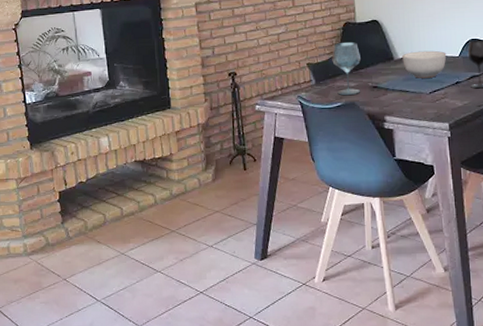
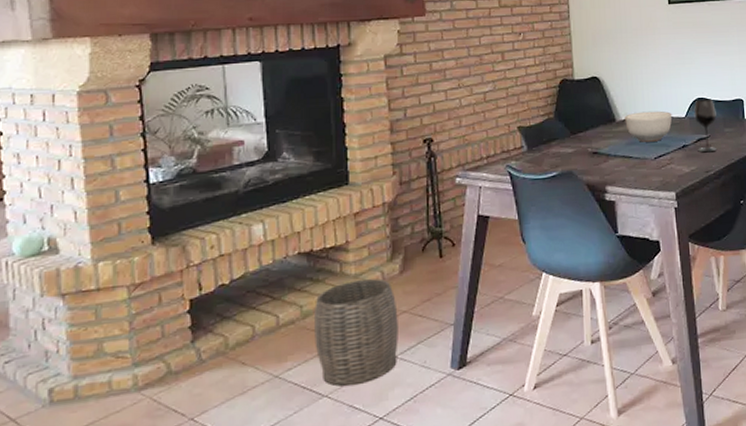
woven basket: none [148,184,213,265] -> present [313,278,398,386]
wine glass: present [332,41,361,96] -> none [547,101,579,164]

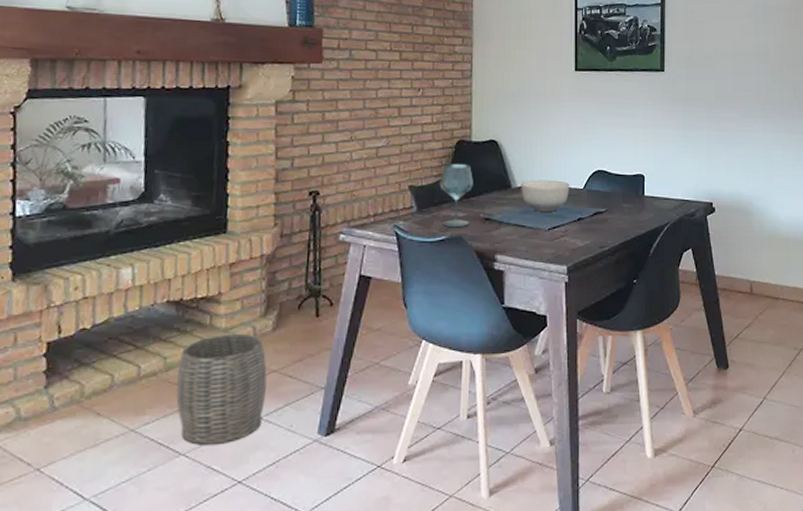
wine glass: none [547,101,579,164] -> present [439,163,473,228]
wine glass: present [694,98,717,153] -> none [592,171,616,227]

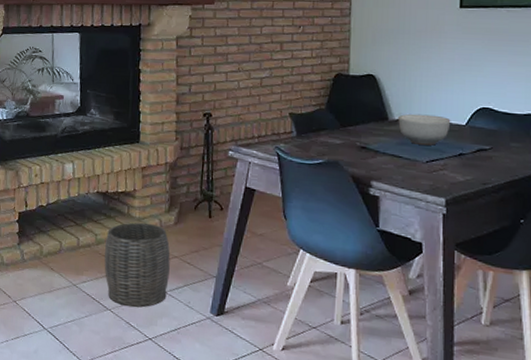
wine glass: present [439,163,473,228] -> none [318,94,350,154]

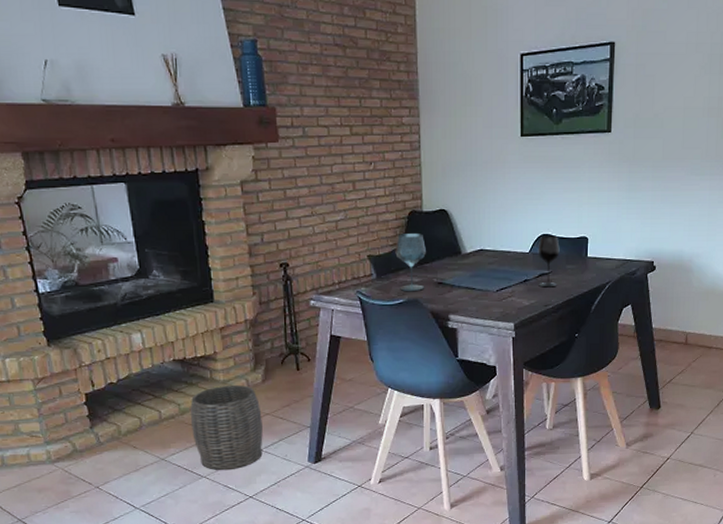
wine glass: none [318,94,350,154] -> present [395,232,426,292]
bowl: present [398,114,451,146] -> none [470,245,517,275]
wine glass: none [476,109,503,165] -> present [538,235,560,288]

